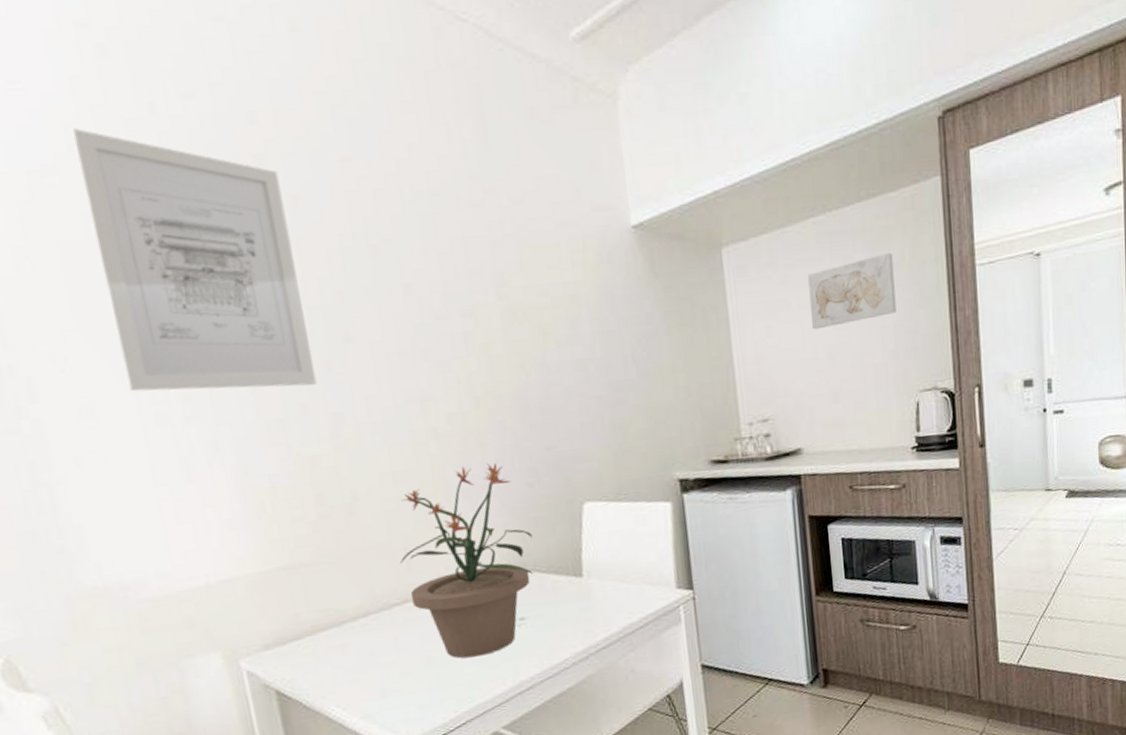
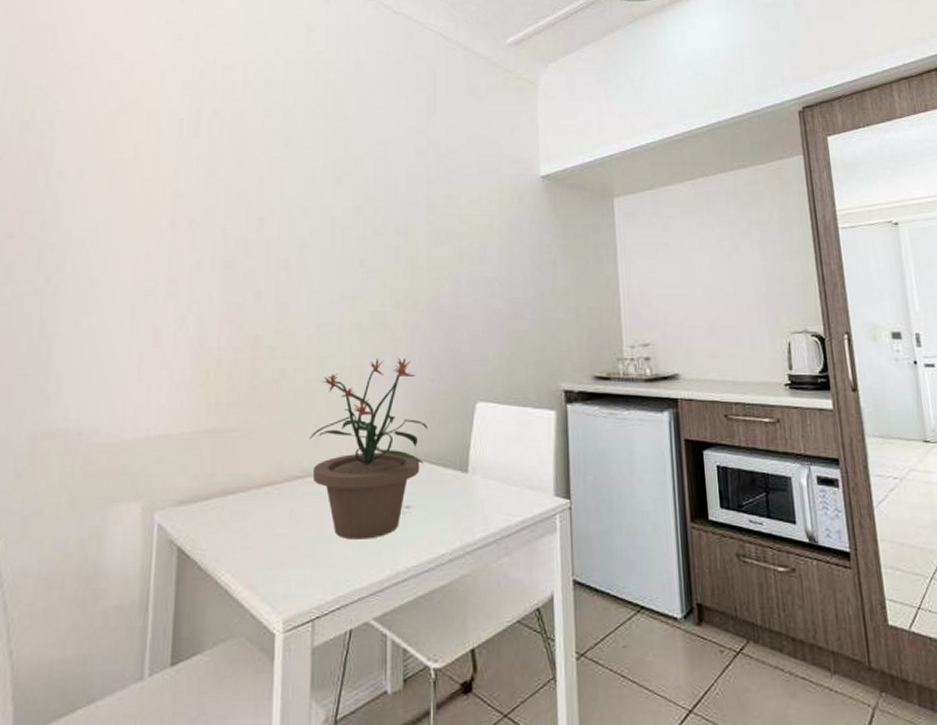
wall art: present [71,128,318,392] -> none [132,85,279,278]
wall art: present [808,252,897,330] -> none [687,212,767,271]

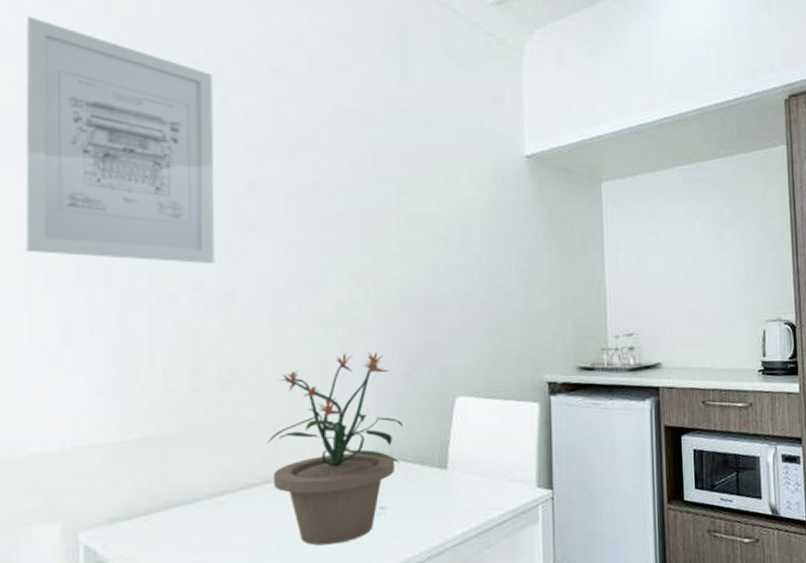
wall art: none [132,85,279,278] -> present [24,16,215,263]

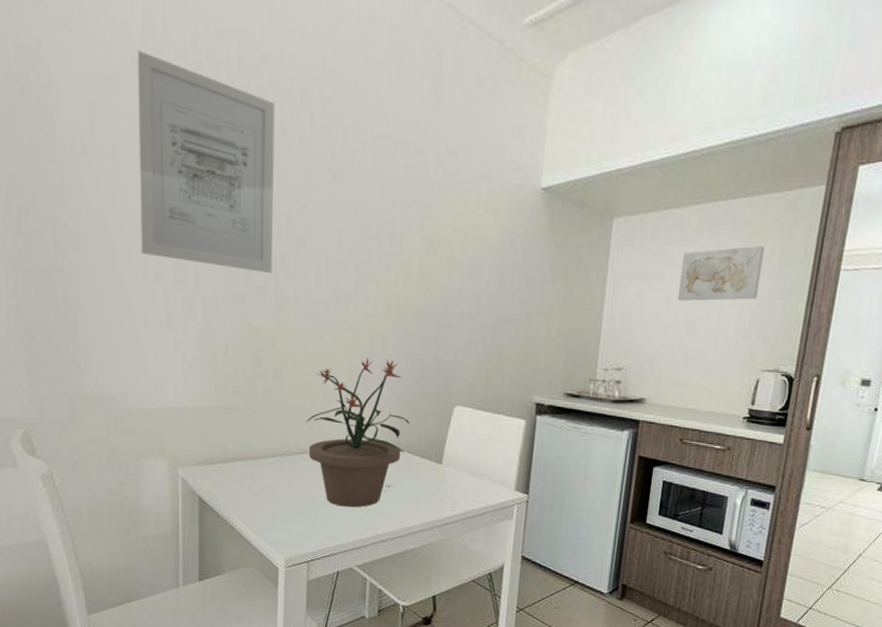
wall art: none [674,201,748,259] -> present [678,245,765,301]

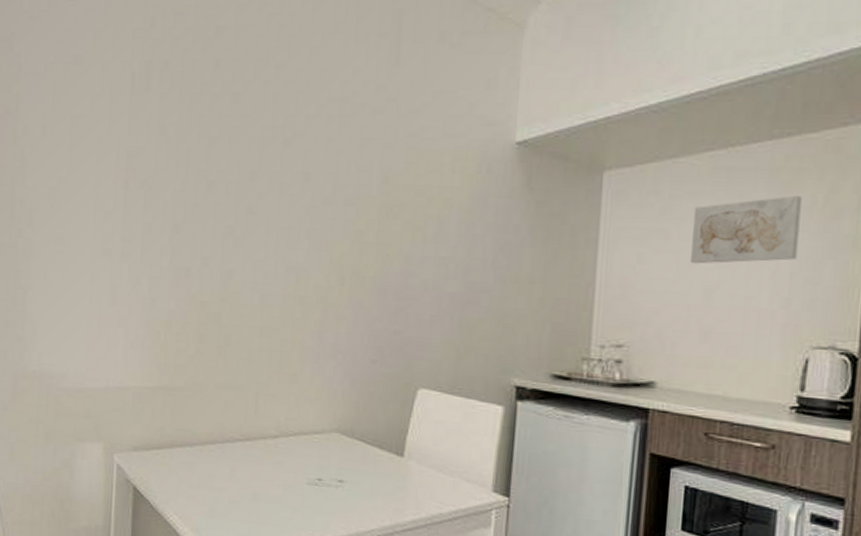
wall art: present [136,50,275,273] -> none [90,34,229,244]
potted plant: present [306,357,409,508] -> none [250,333,366,505]

